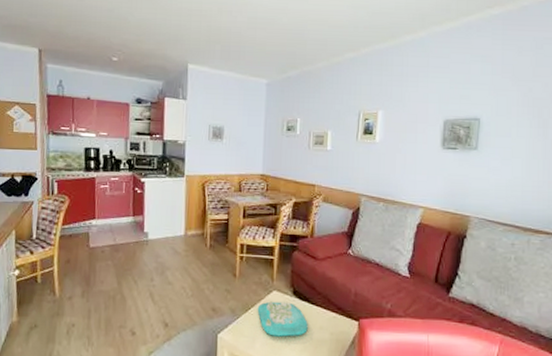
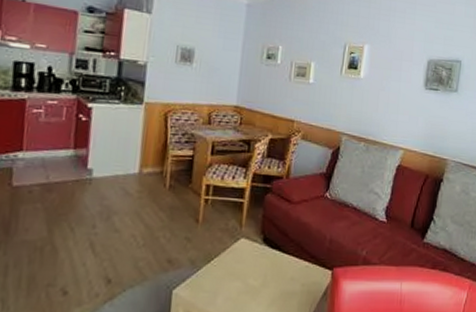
decorative tray: present [257,301,308,337] -> none [221,250,278,290]

